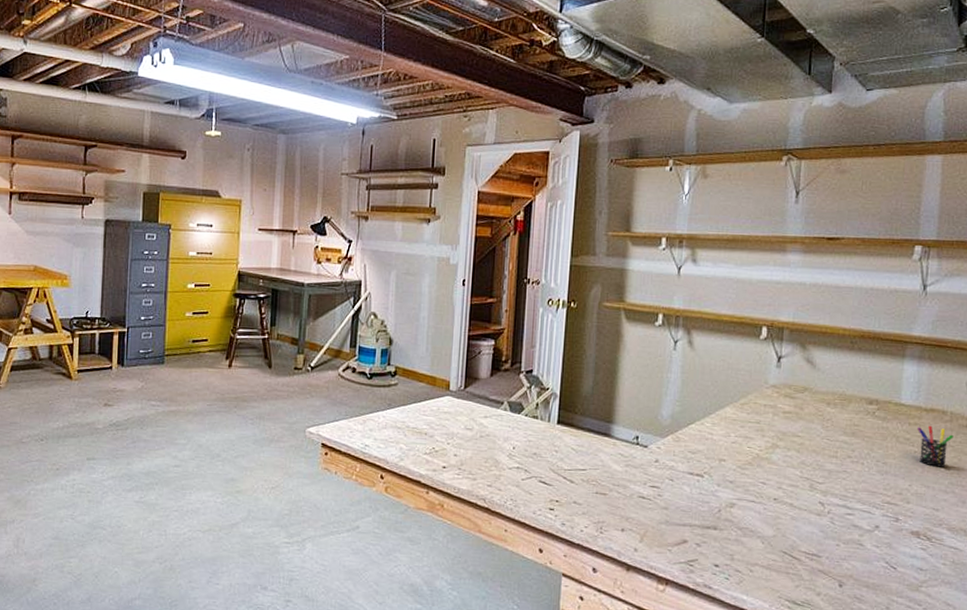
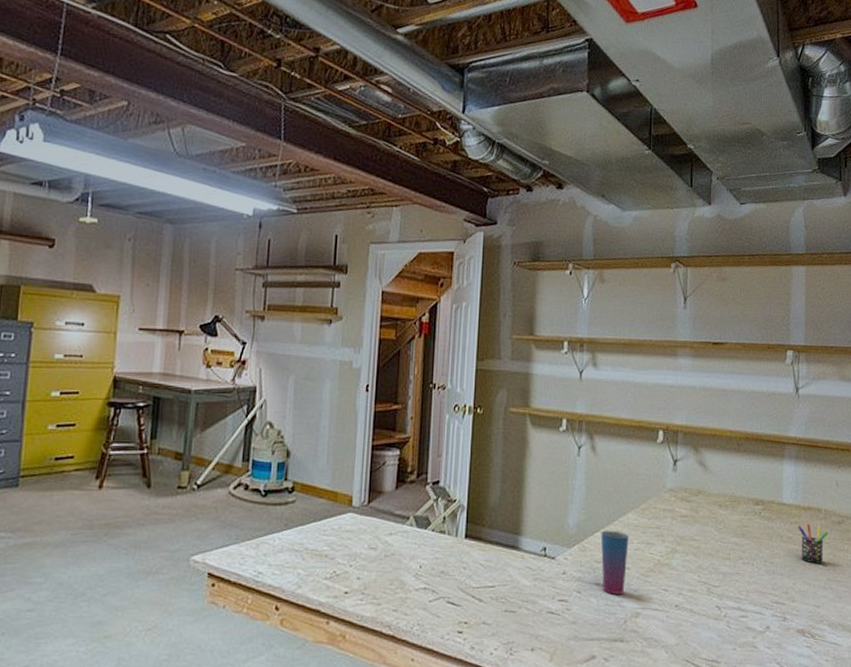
cup: none [696,422,726,485] -> present [601,530,629,594]

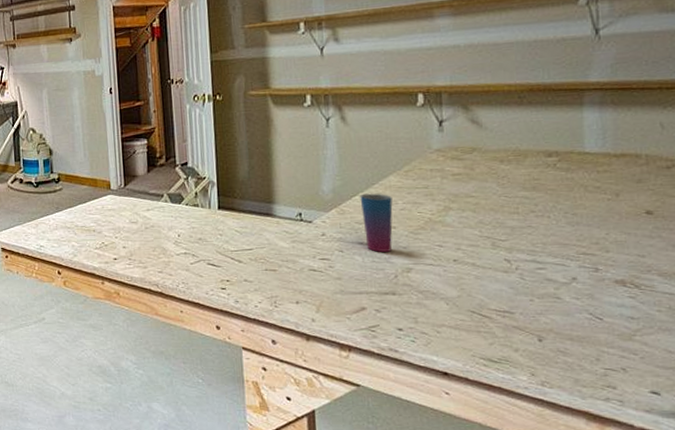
pen holder: present [797,523,828,564] -> none [607,171,652,213]

